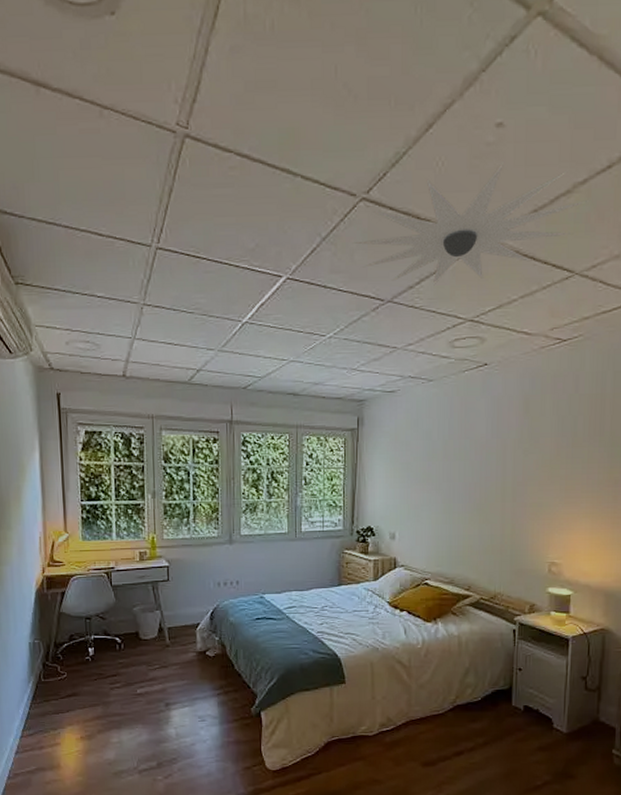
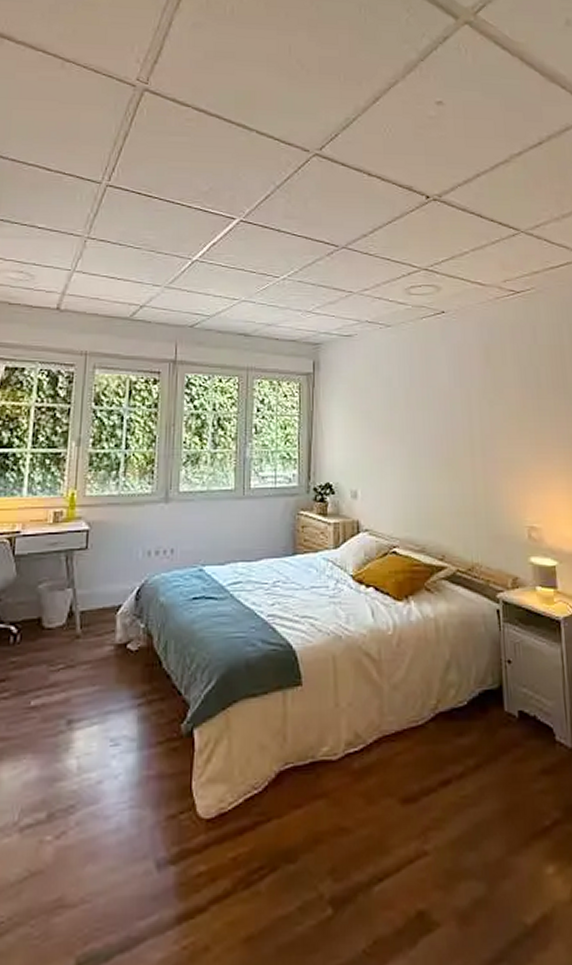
ceiling light: present [352,162,590,286] -> none [306,132,526,235]

